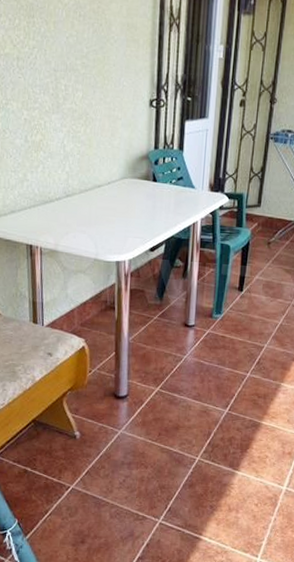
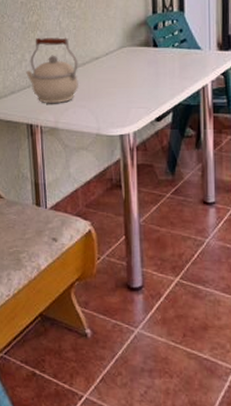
kettle: none [26,158,81,227] -> present [25,37,78,103]

